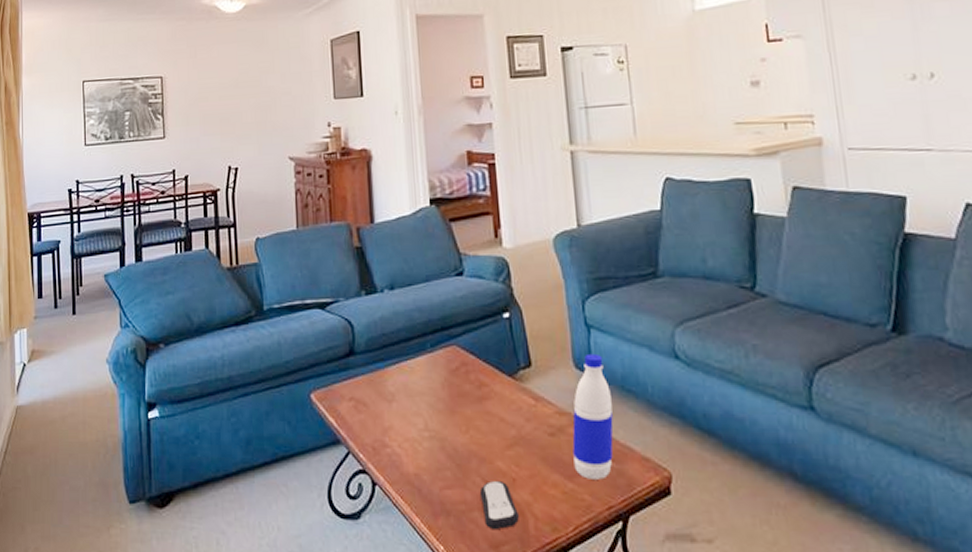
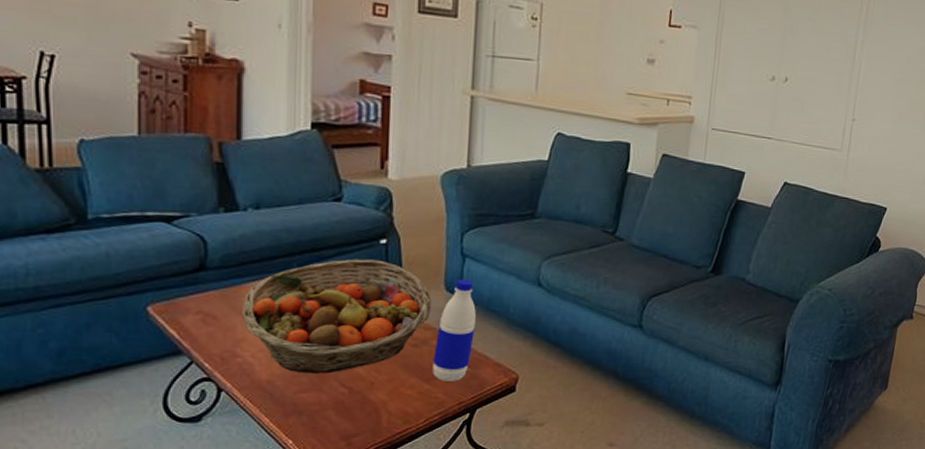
fruit basket: none [387,336,564,467] -> present [242,259,432,374]
remote control: present [479,480,519,530] -> none [335,384,373,425]

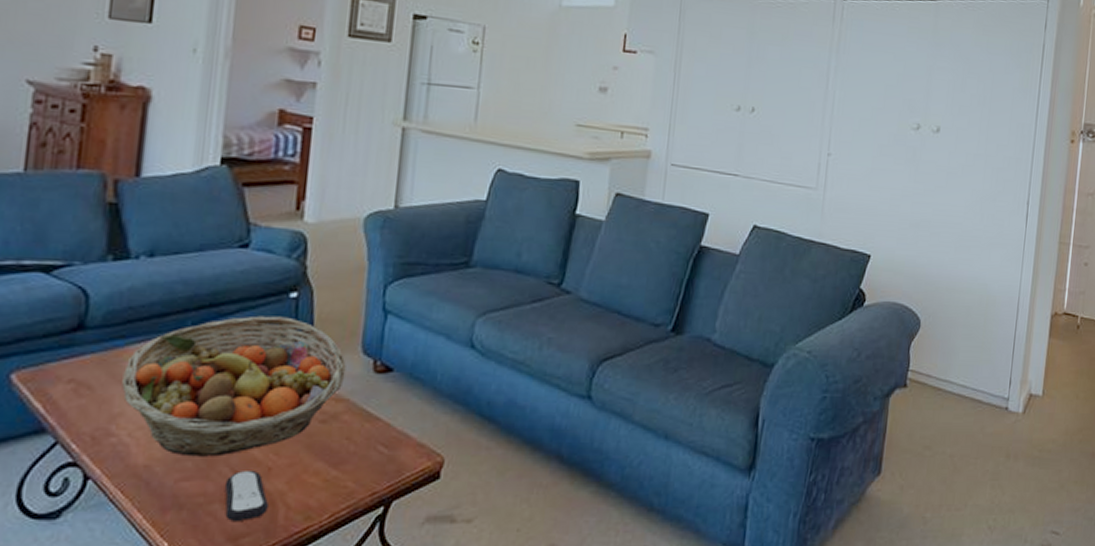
remote control: none [335,384,373,425] -> present [224,469,268,523]
water bottle: present [432,279,476,381] -> none [342,339,397,466]

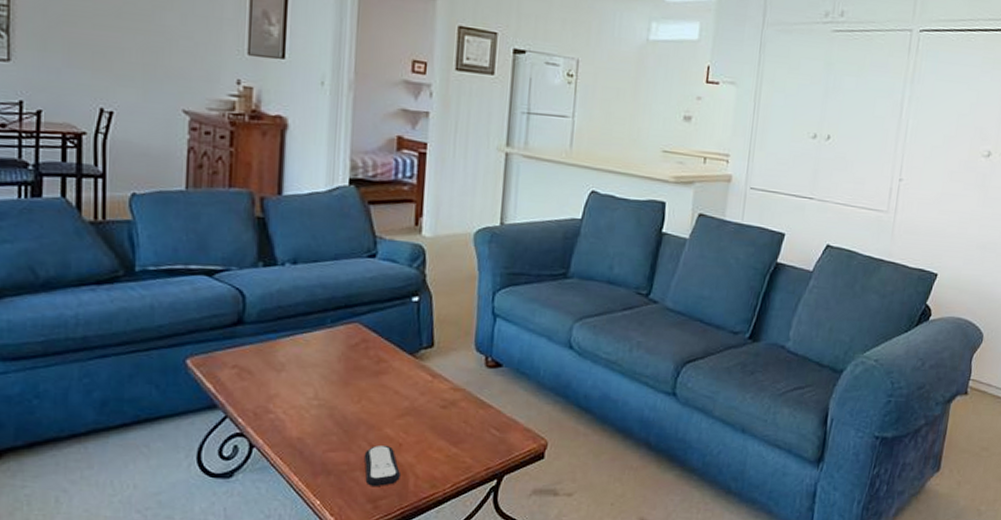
fruit basket: present [122,315,346,457] -> none [276,316,462,433]

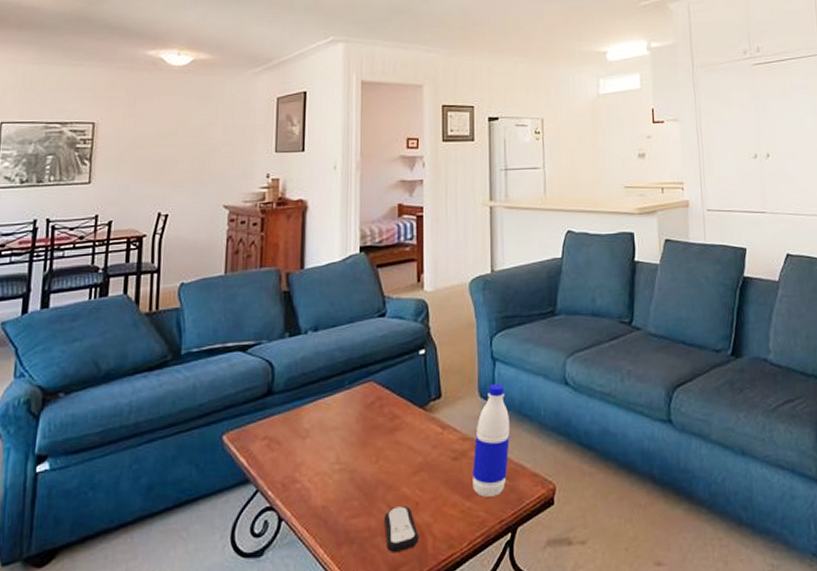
water bottle: none [460,339,506,446] -> present [472,383,510,497]

